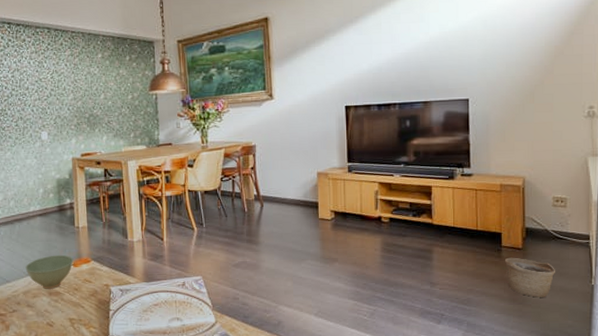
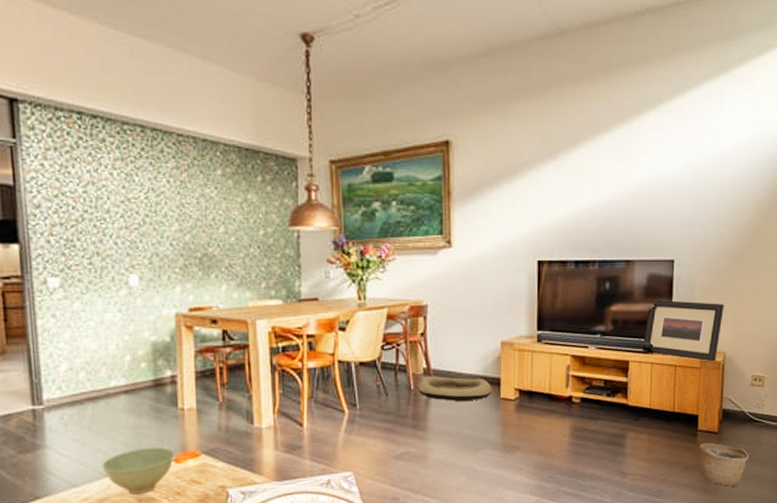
dog bed: none [251,201,311,222] -> present [418,376,491,402]
picture frame: none [444,133,521,186] -> present [643,300,725,362]

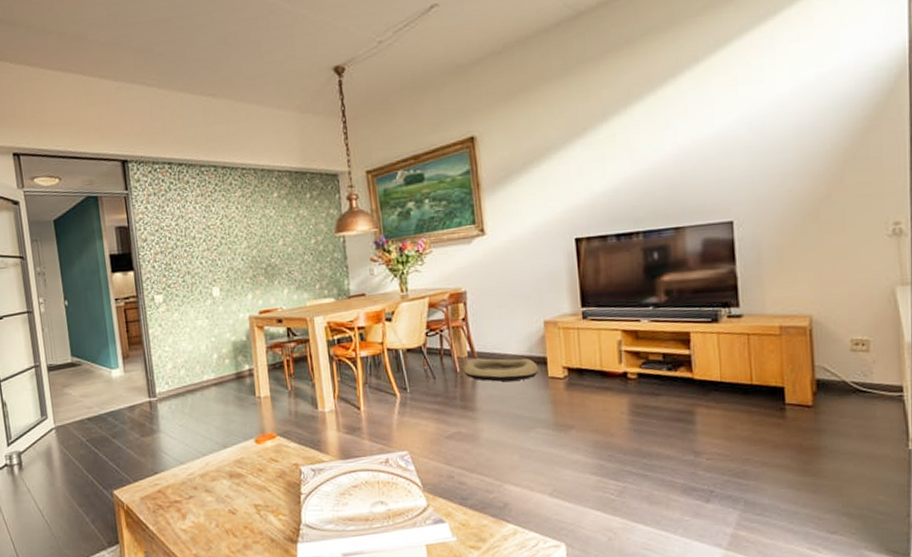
bowl: present [101,446,175,495] -> none [201,430,256,471]
picture frame: present [643,300,725,362] -> none [705,262,804,327]
basket: present [699,442,749,487] -> none [789,417,858,467]

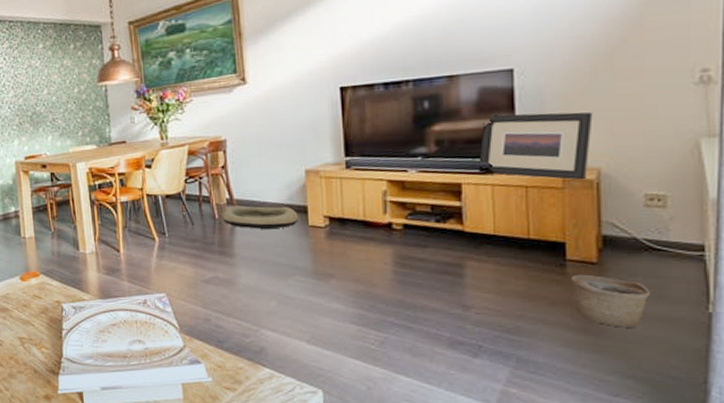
picture frame: none [705,262,804,327] -> present [479,112,593,180]
basket: none [789,417,858,467] -> present [570,274,649,328]

